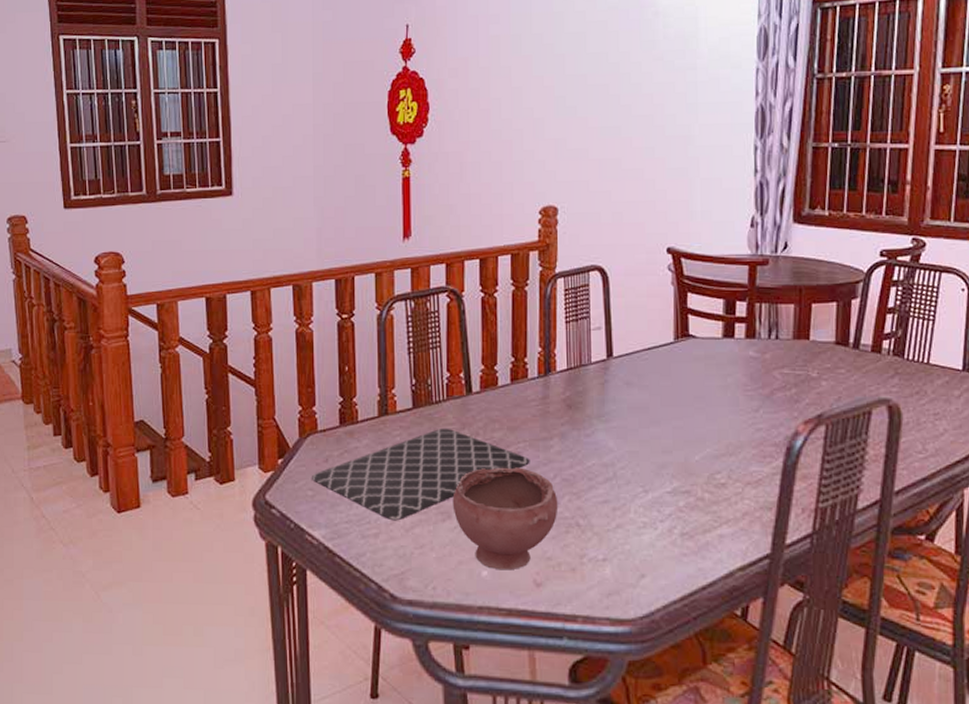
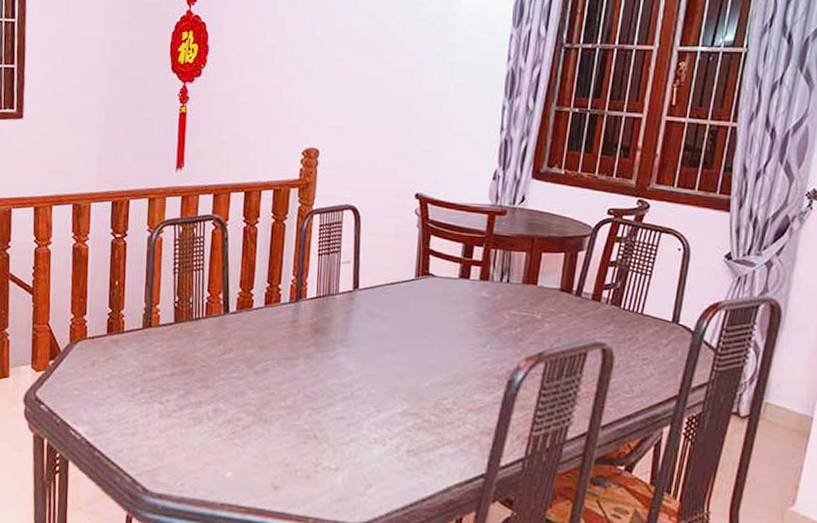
placemat: present [312,428,530,520] -> none [79,342,277,422]
bowl: present [452,467,559,571] -> none [204,381,300,473]

